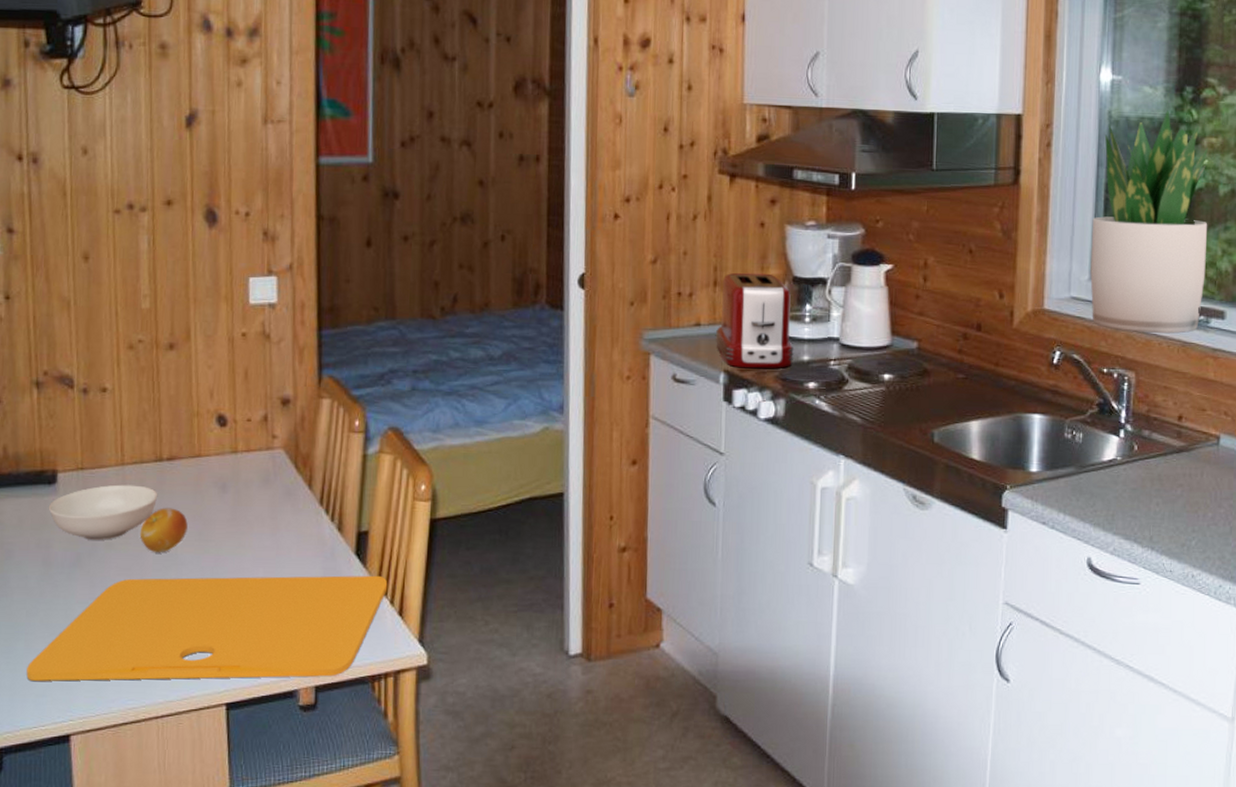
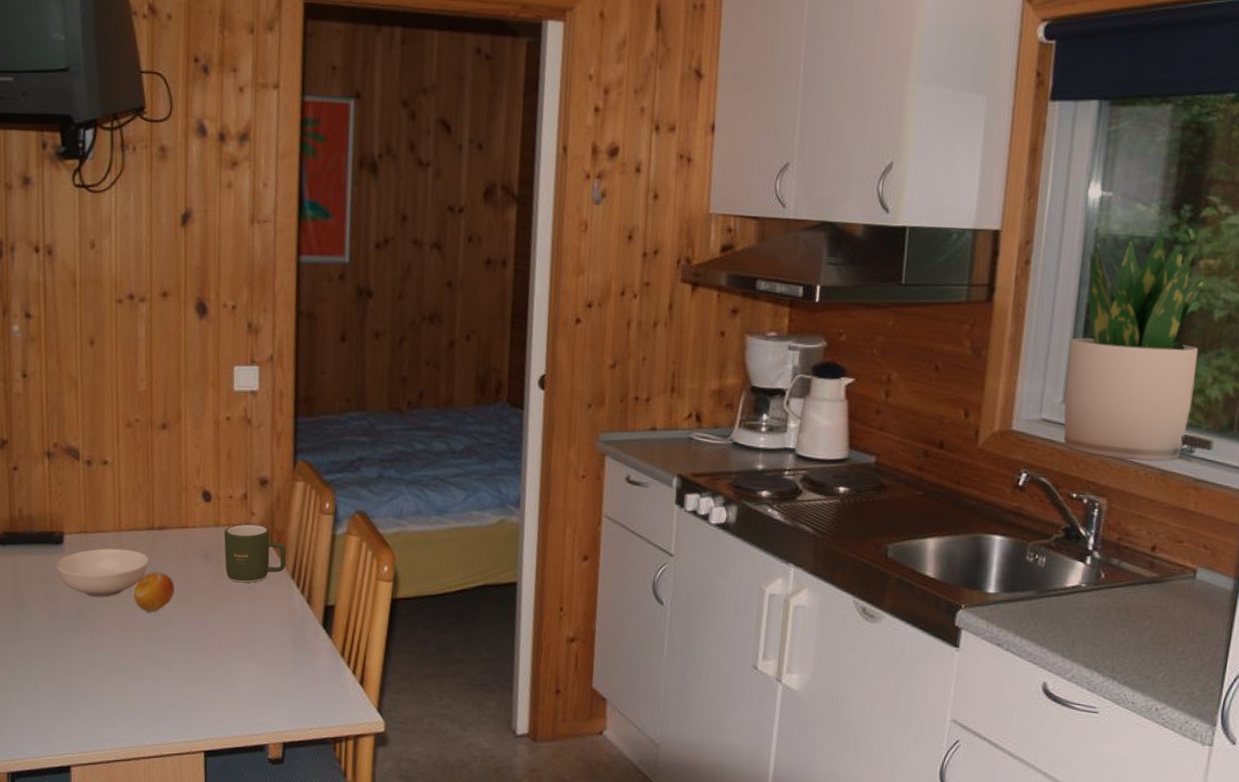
cutting board: present [26,575,388,681] -> none [35,632,351,736]
mug: none [242,448,313,513] -> present [223,524,286,583]
toaster: present [716,272,795,369] -> none [671,380,750,476]

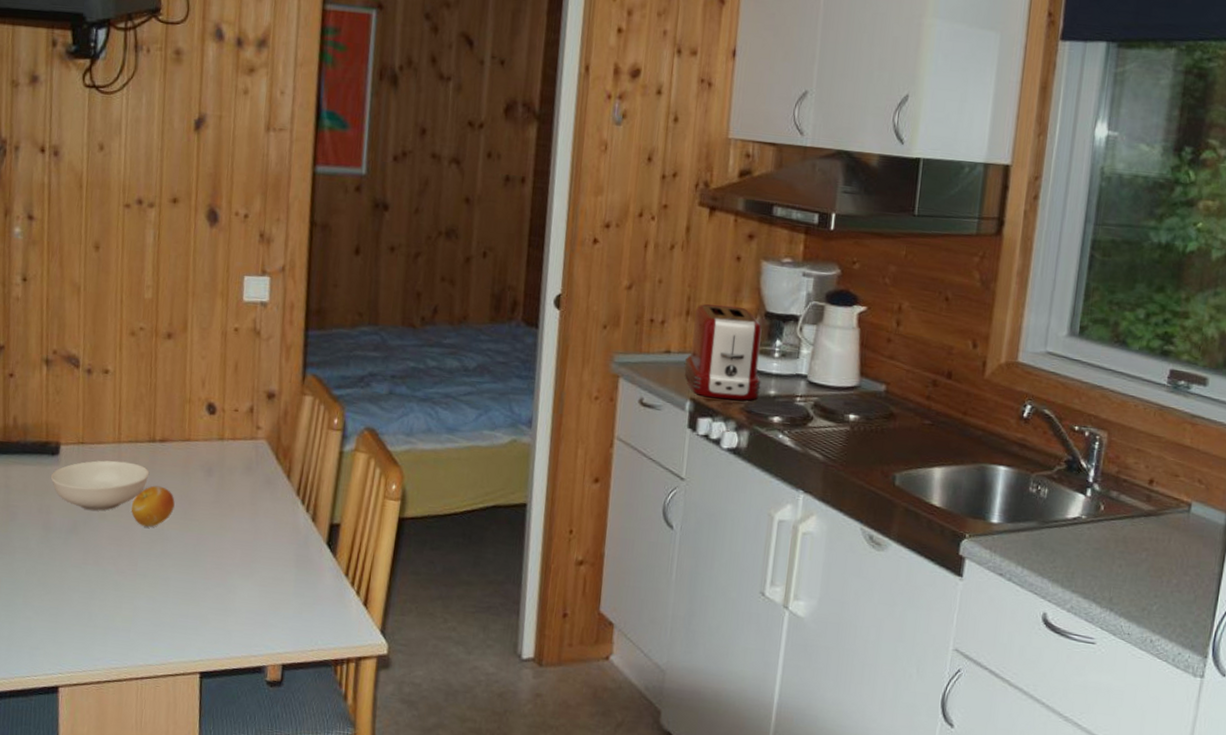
mug: present [223,524,286,583] -> none [227,438,292,499]
toaster: none [671,380,750,476] -> present [684,304,762,401]
planter: present [1063,229,1204,462] -> none [1067,170,1203,397]

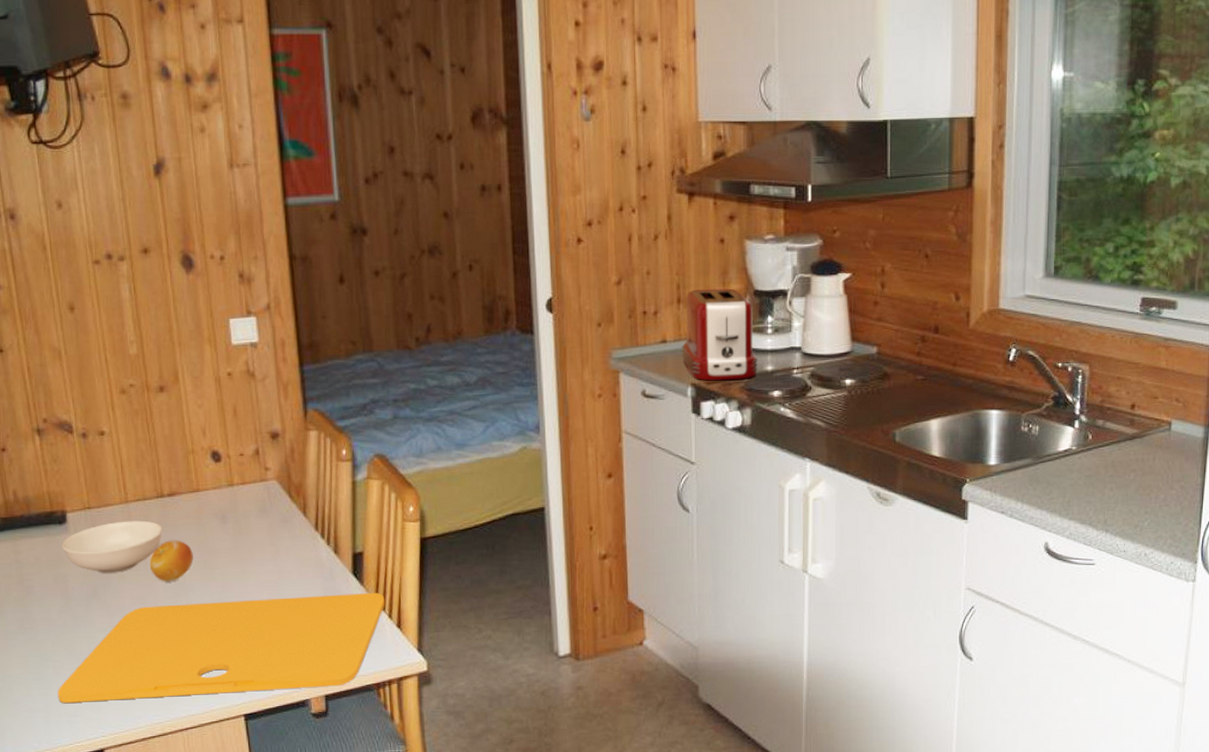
cutting board: none [23,548,355,657] -> present [58,592,385,703]

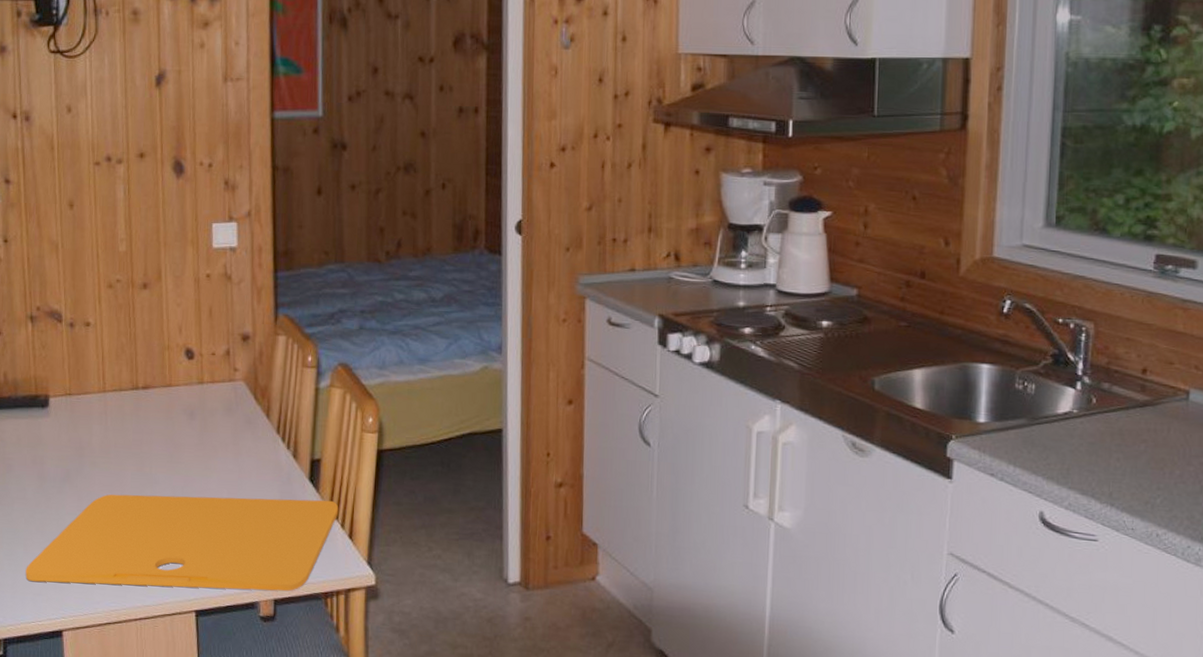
bowl: present [61,520,163,573] -> none [42,409,135,459]
fruit: present [149,540,193,581] -> none [119,431,161,472]
toaster: present [682,288,759,381] -> none [650,219,730,314]

